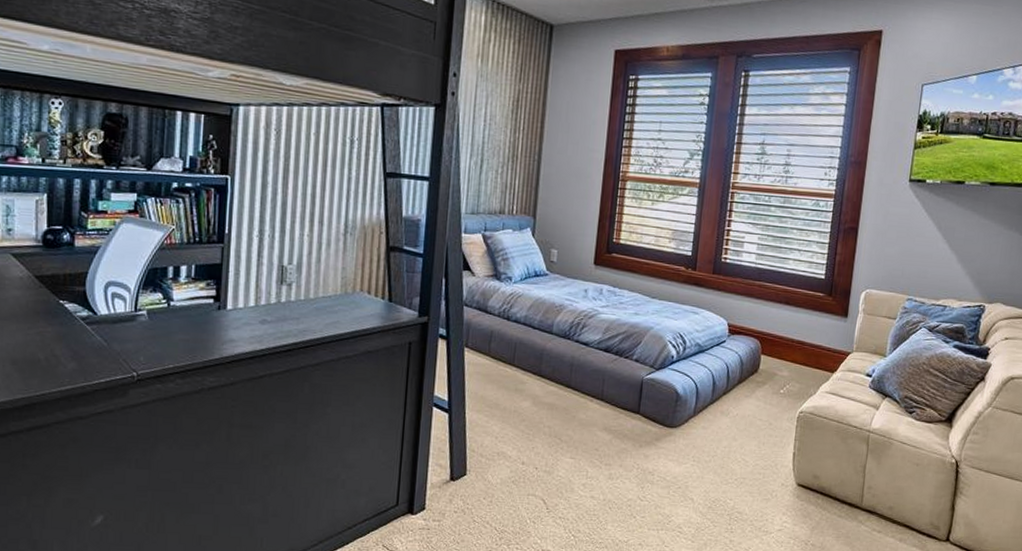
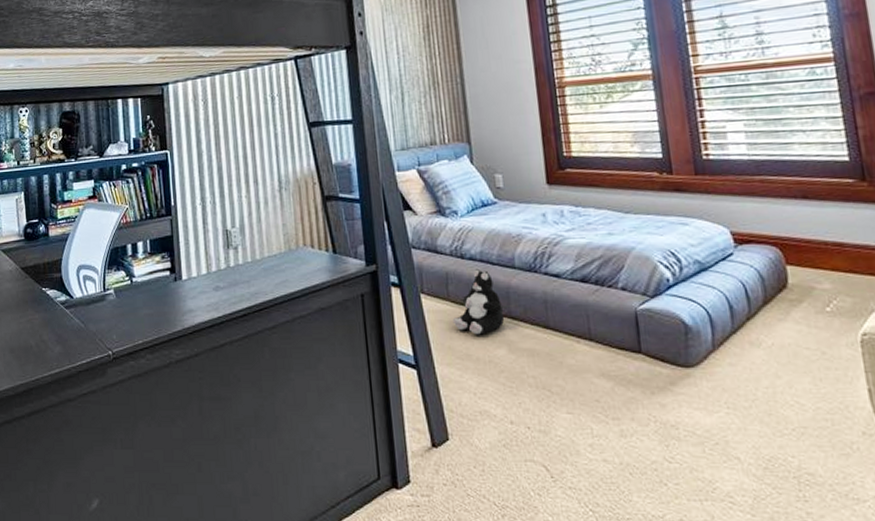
plush toy: none [489,331,535,388] -> present [452,269,505,335]

